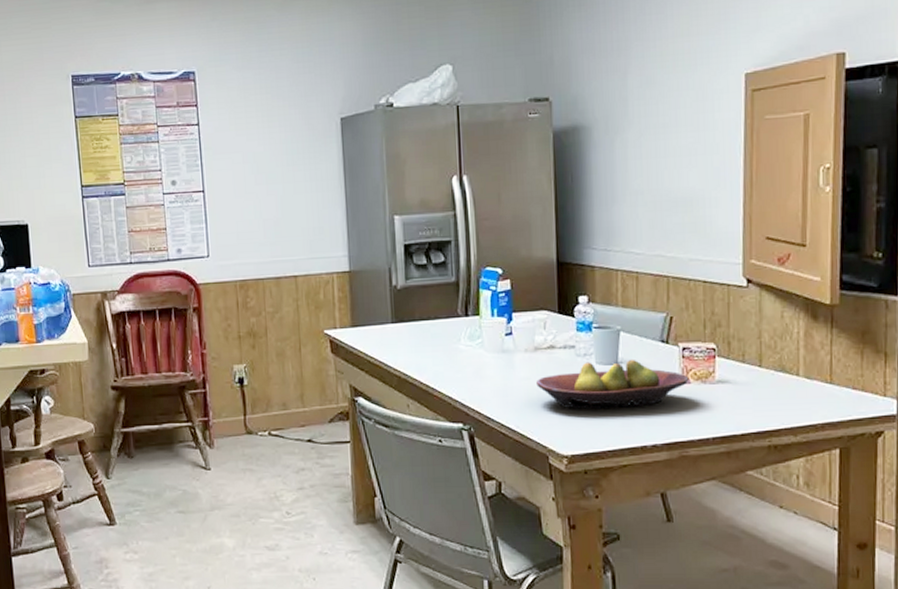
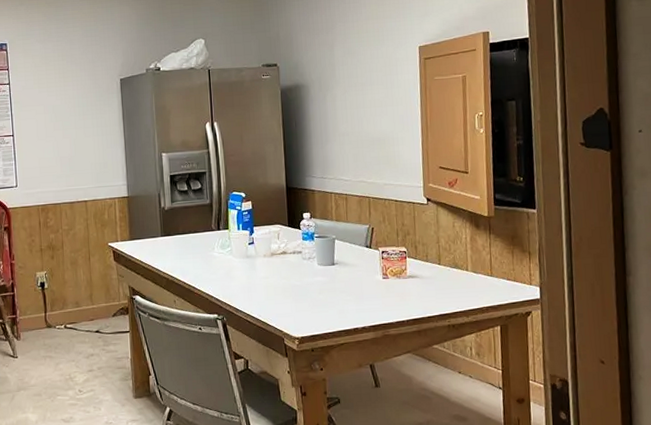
fruit bowl: present [536,359,689,409] -> none [273,260,388,301]

